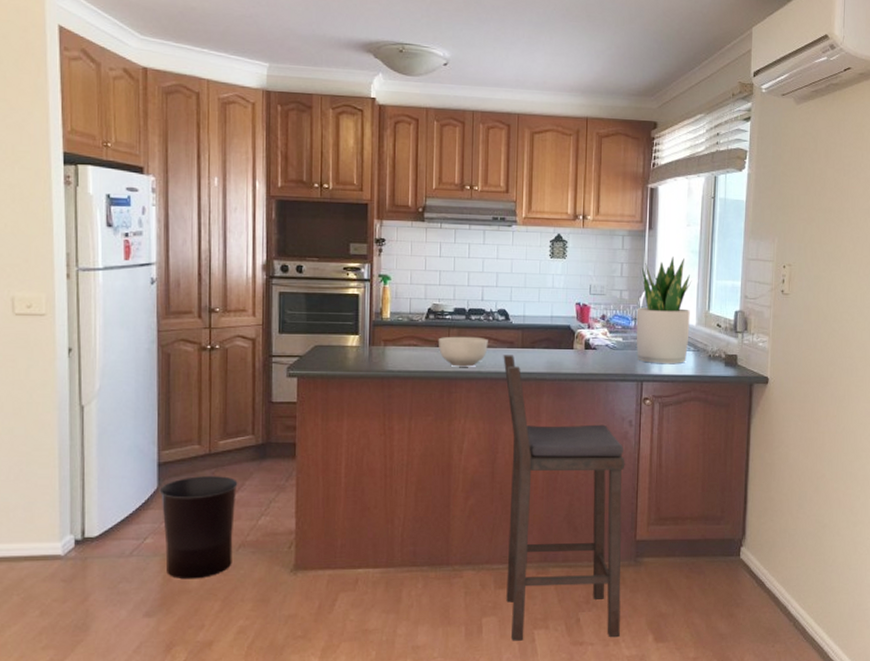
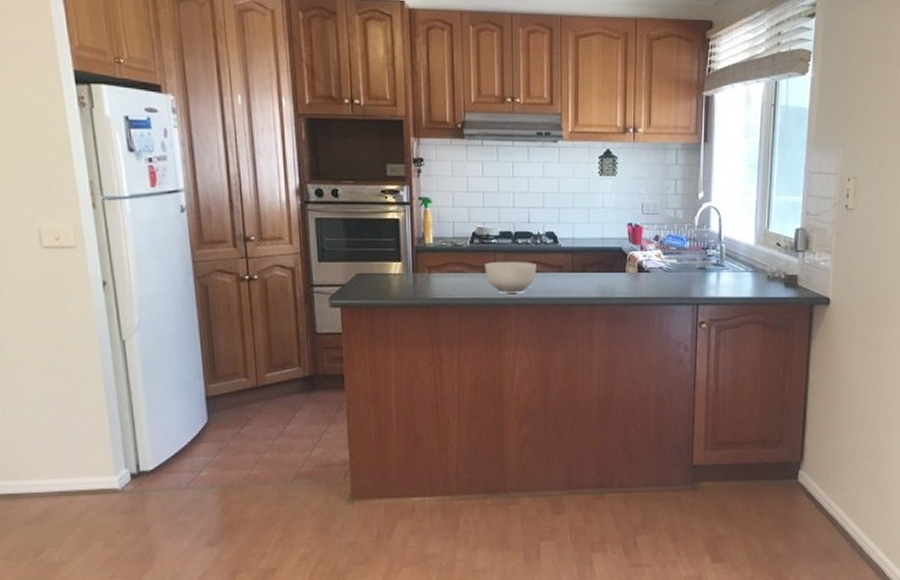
waste bin: present [159,476,238,579] -> none [210,409,289,510]
bar stool: present [503,355,625,641] -> none [552,280,681,564]
planter: present [636,257,692,365] -> none [691,171,750,287]

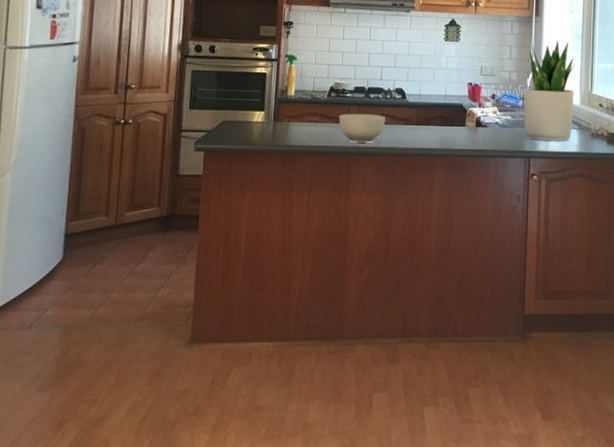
planter: none [691,171,750,287] -> present [524,41,576,142]

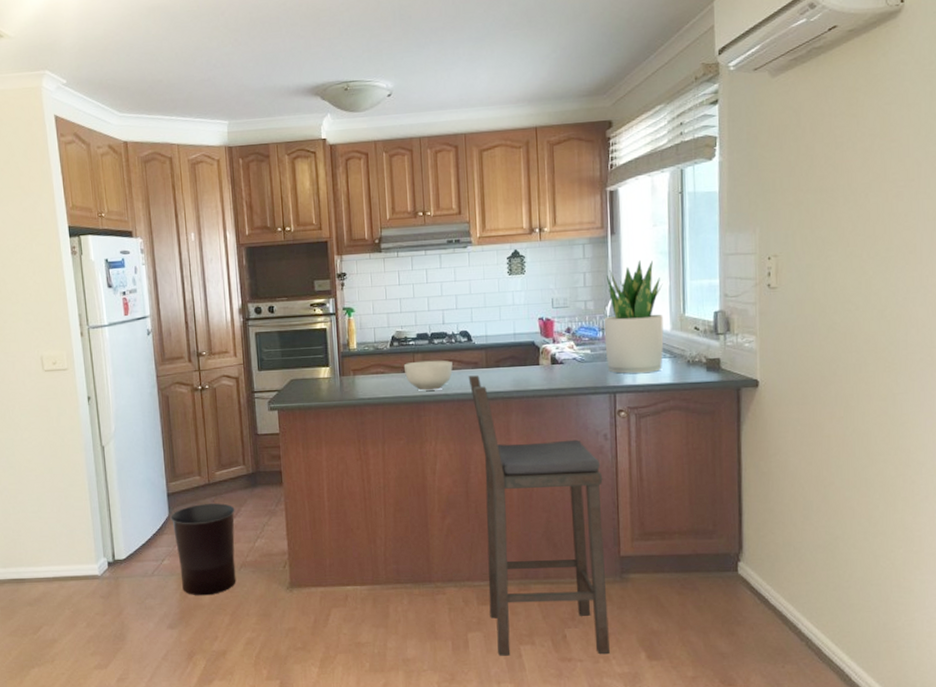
waste bin: none [64,247,141,352] -> present [170,503,236,596]
bar stool: none [397,131,514,419] -> present [468,375,610,656]

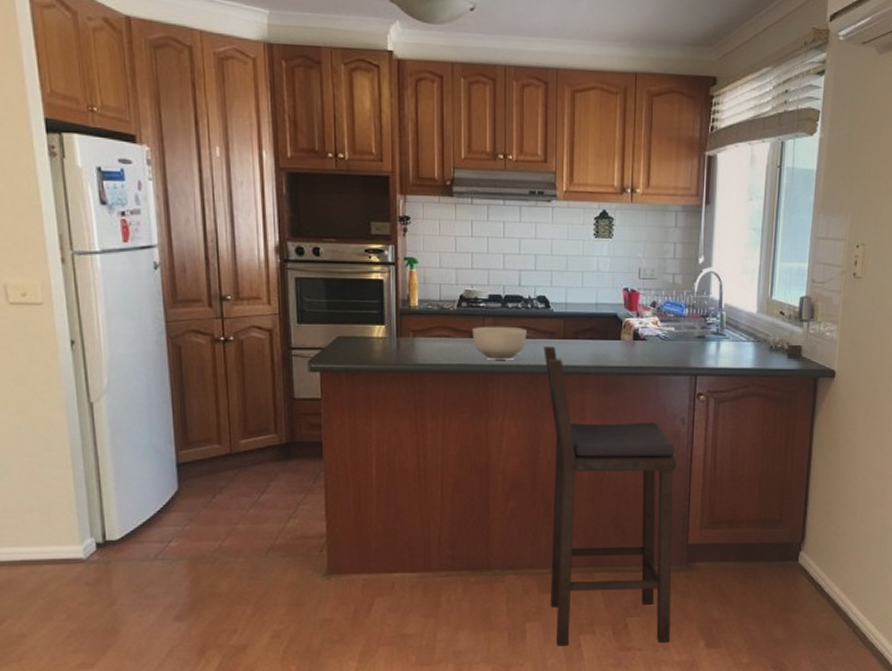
waste bin: present [170,503,236,596] -> none [180,477,263,583]
planter: present [604,260,664,374] -> none [690,235,753,357]

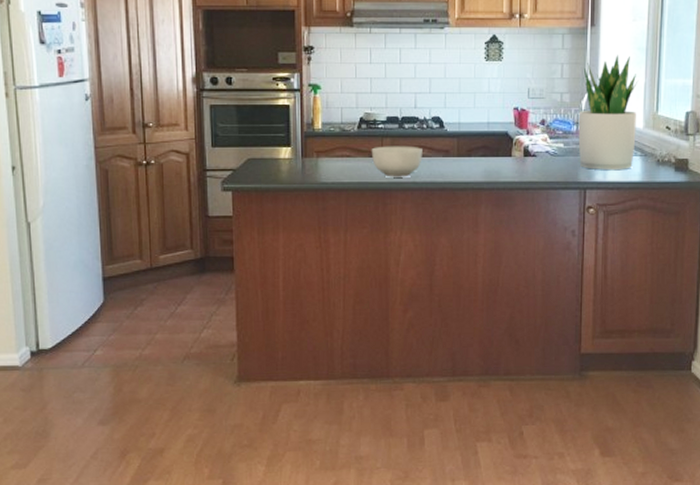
bar stool: present [543,346,677,646] -> none [438,164,568,453]
planter: none [690,235,753,357] -> present [578,55,639,171]

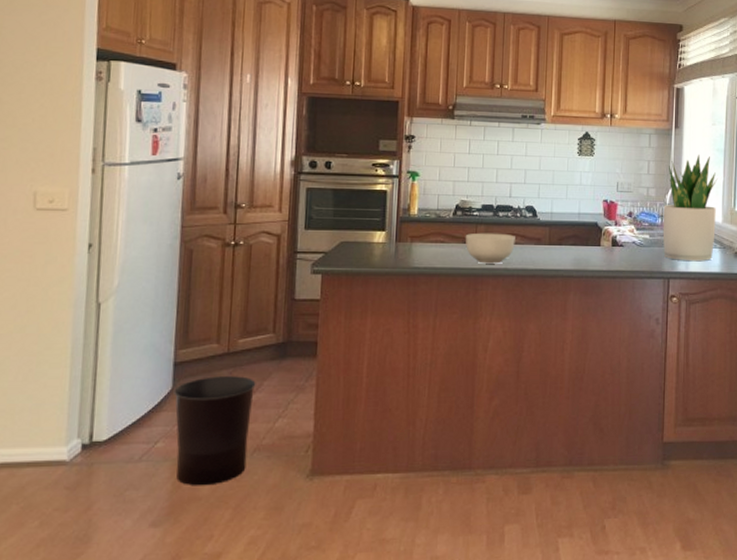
waste bin: none [105,290,180,390] -> present [174,376,256,486]

